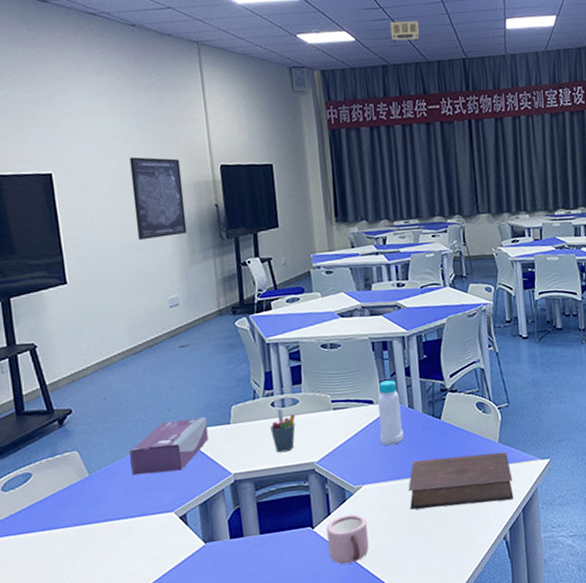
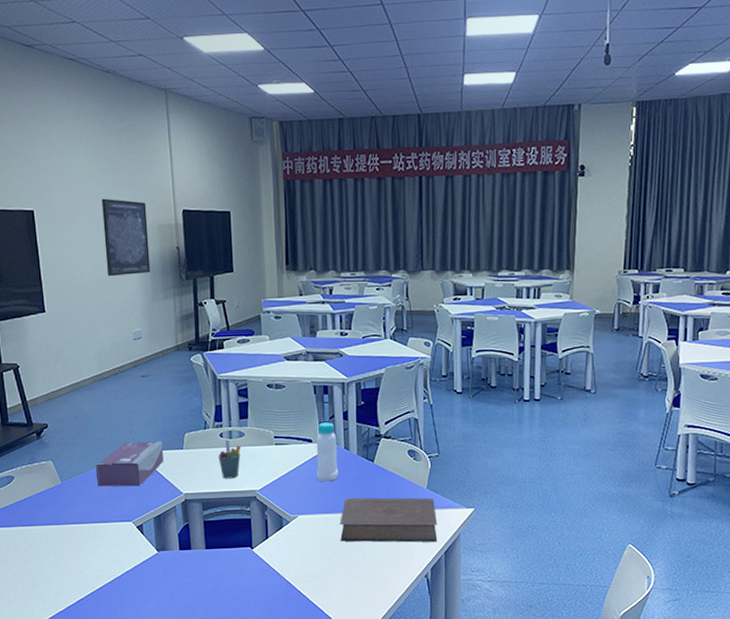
mug: present [326,514,369,565] -> none [264,540,301,583]
projector: present [390,21,420,48] -> none [348,74,377,101]

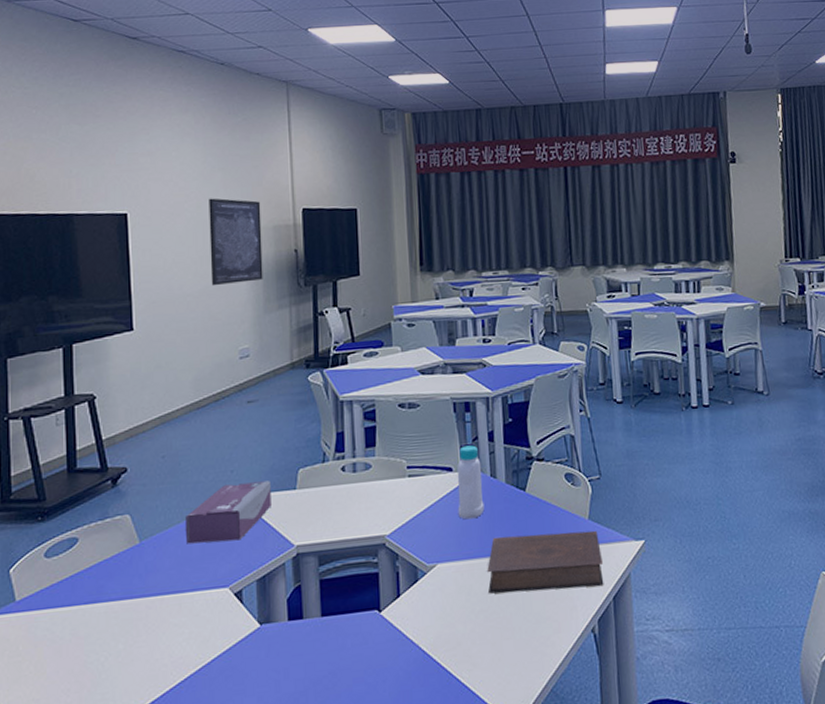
pen holder: present [218,439,241,479] -> none [339,473,368,524]

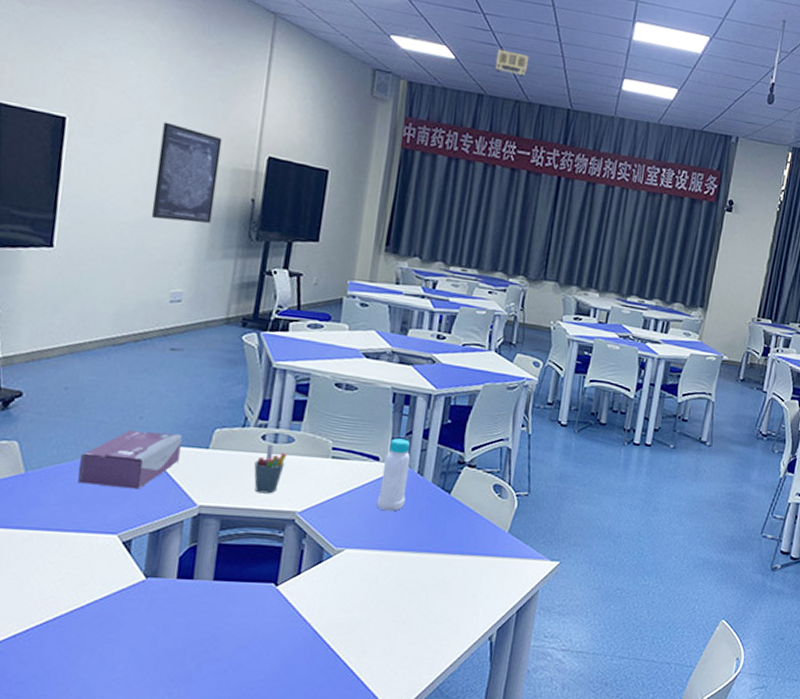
pen holder: none [339,473,368,524] -> present [254,443,288,494]
projector: none [485,64,516,91] -> present [495,48,529,81]
book: present [487,530,604,594] -> none [393,533,515,599]

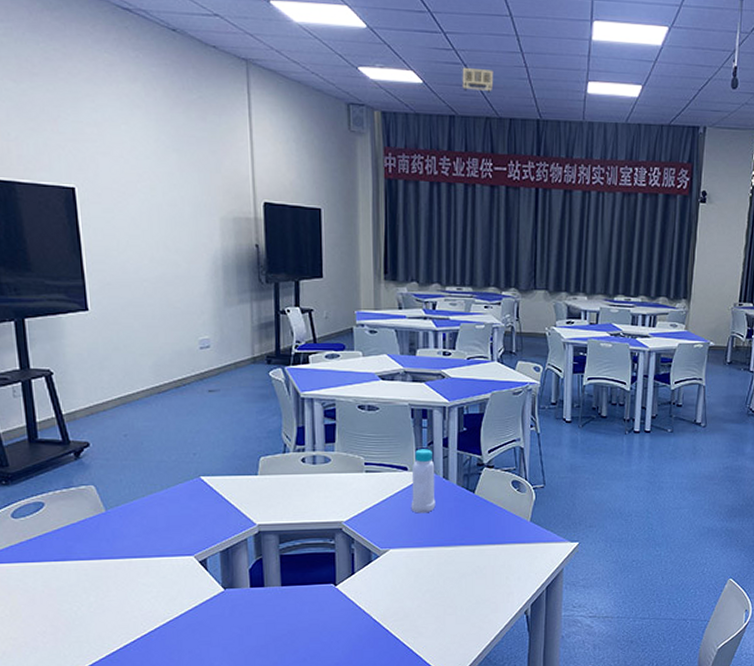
tissue box: present [78,430,182,489] -> none [150,465,234,516]
wall art: present [151,121,222,223] -> none [163,180,223,274]
pen holder: present [254,443,288,494] -> none [299,465,327,509]

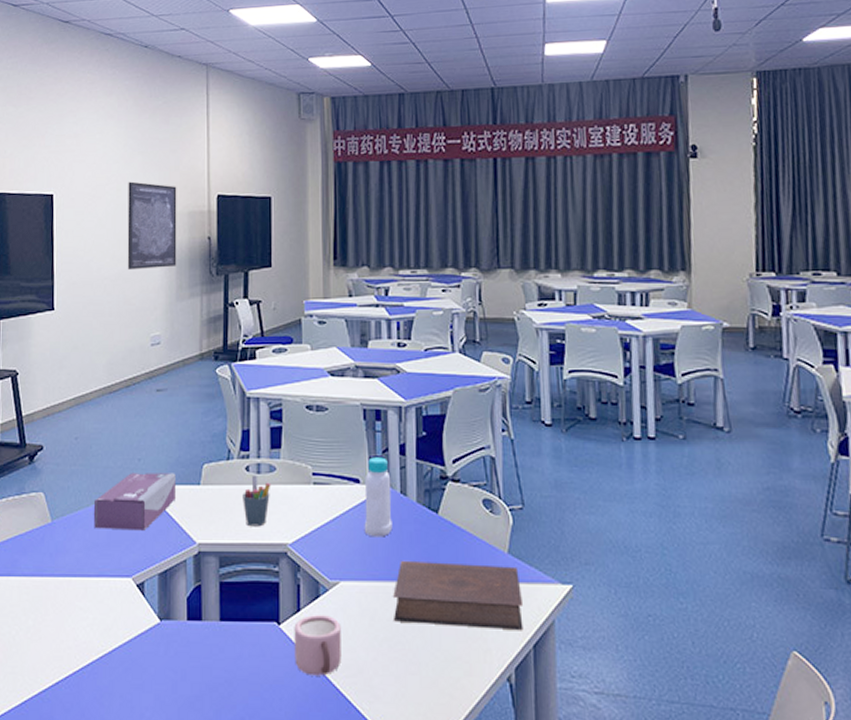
tissue box: none [150,465,234,516] -> present [94,473,176,531]
wall art: none [163,180,223,274] -> present [127,181,177,271]
pen holder: none [299,465,327,509] -> present [243,474,271,527]
mug: none [349,576,391,622] -> present [294,615,342,676]
book: none [435,530,539,578] -> present [393,560,523,631]
projector: present [462,67,494,99] -> none [410,45,443,74]

